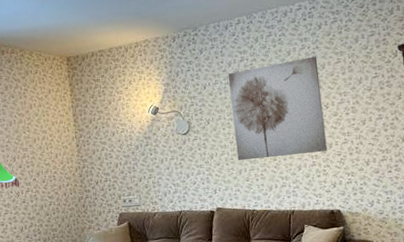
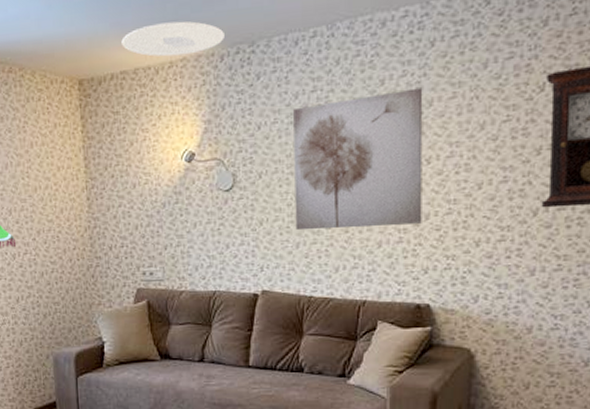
ceiling light: none [98,14,175,39] -> present [121,21,224,57]

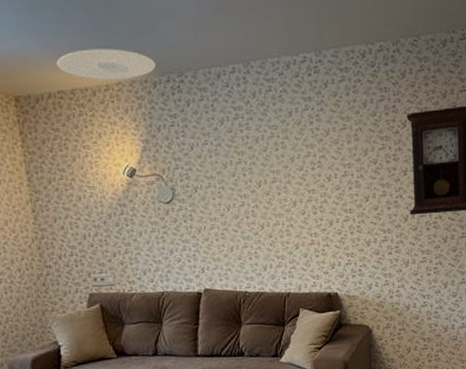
wall art: present [293,88,423,231] -> none [220,120,328,237]

